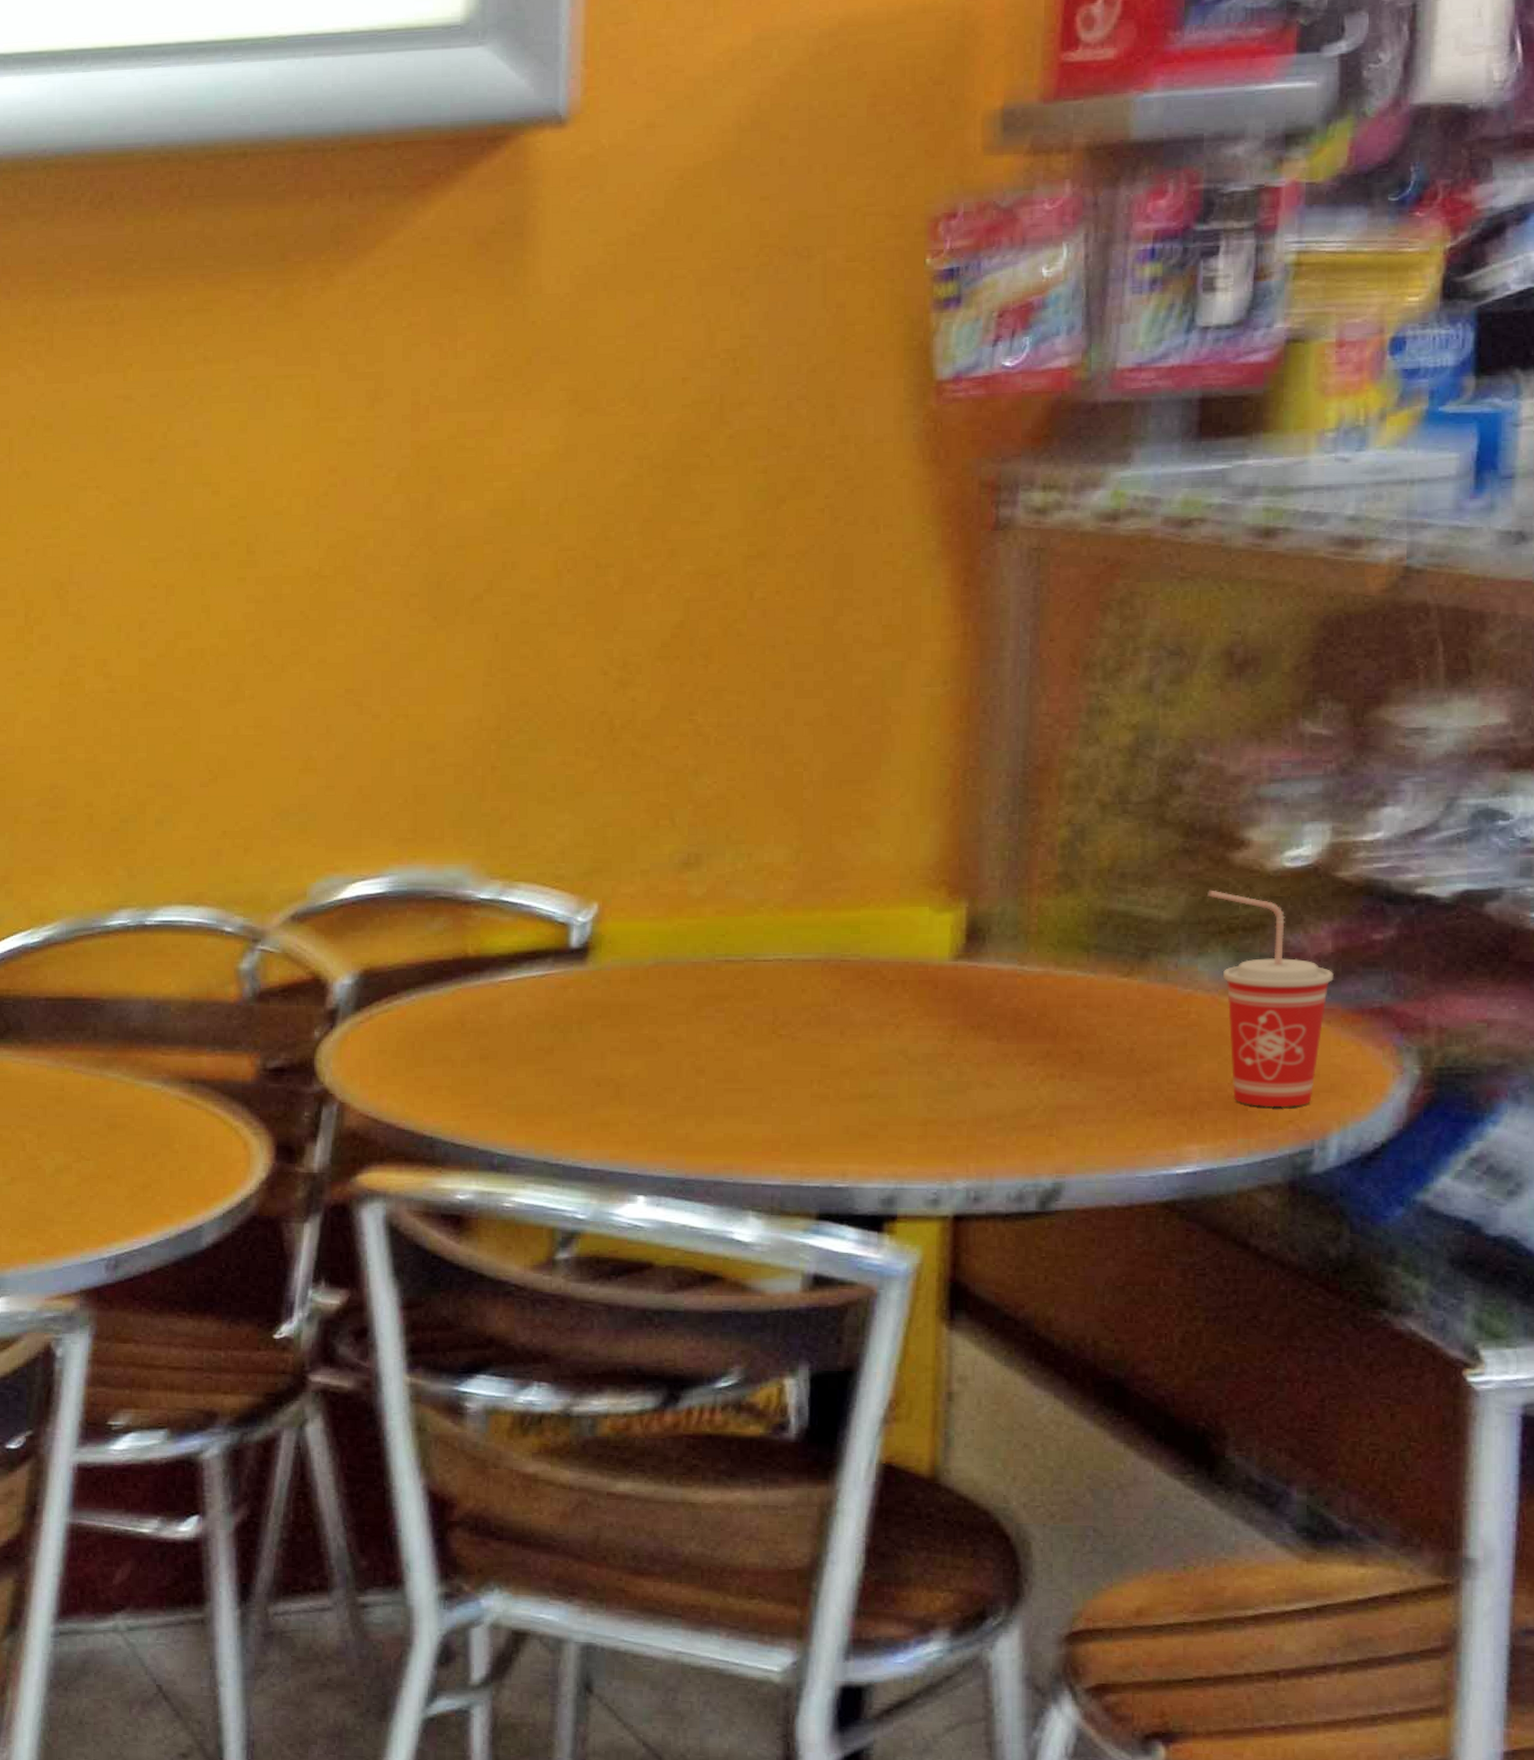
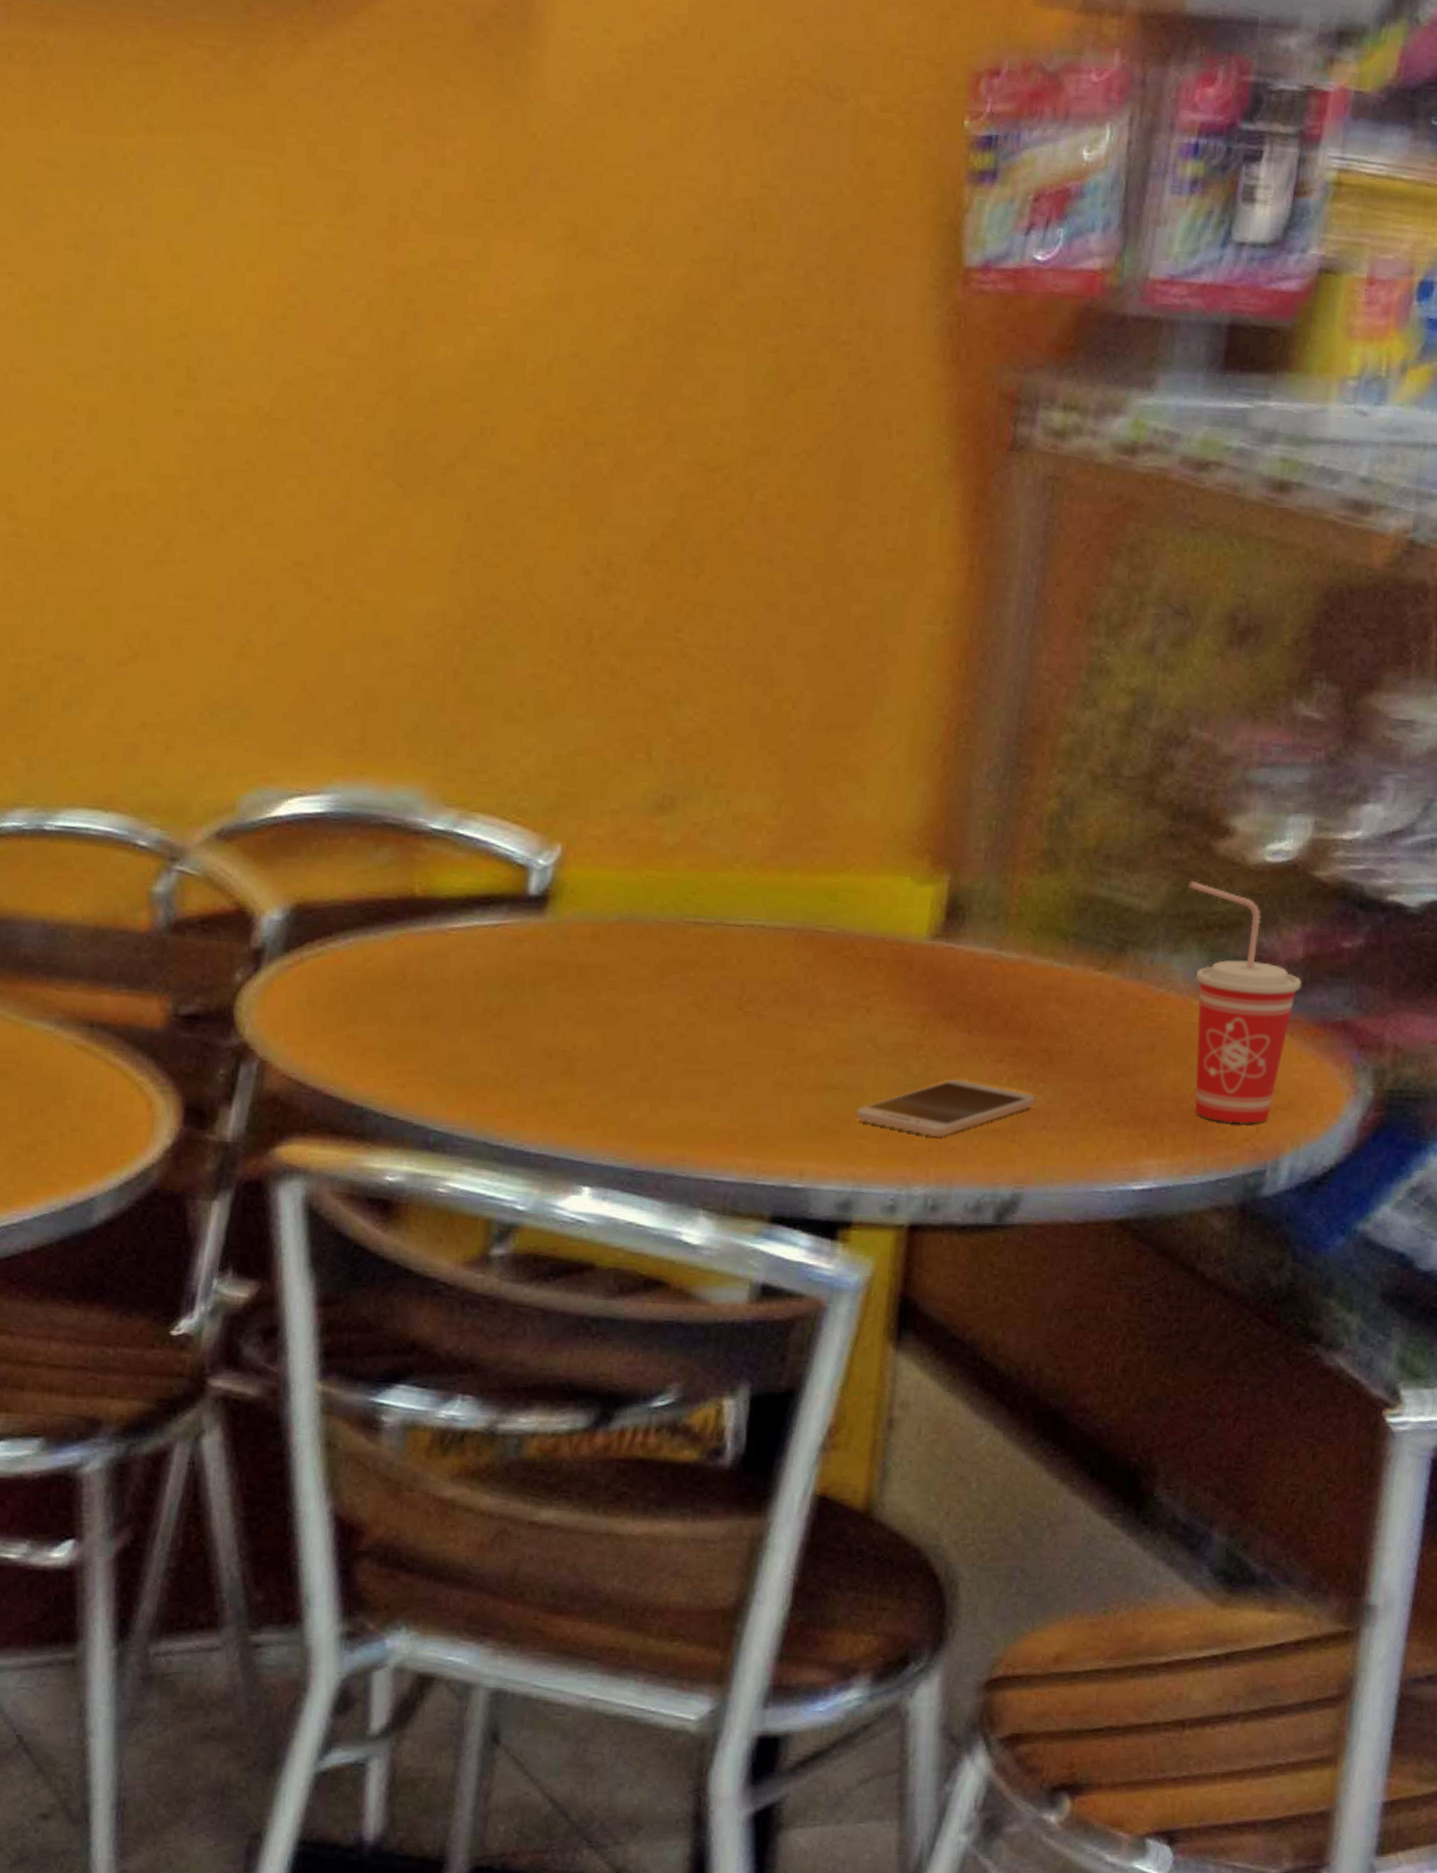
smartphone: none [892,1082,1070,1136] -> present [855,1079,1036,1138]

